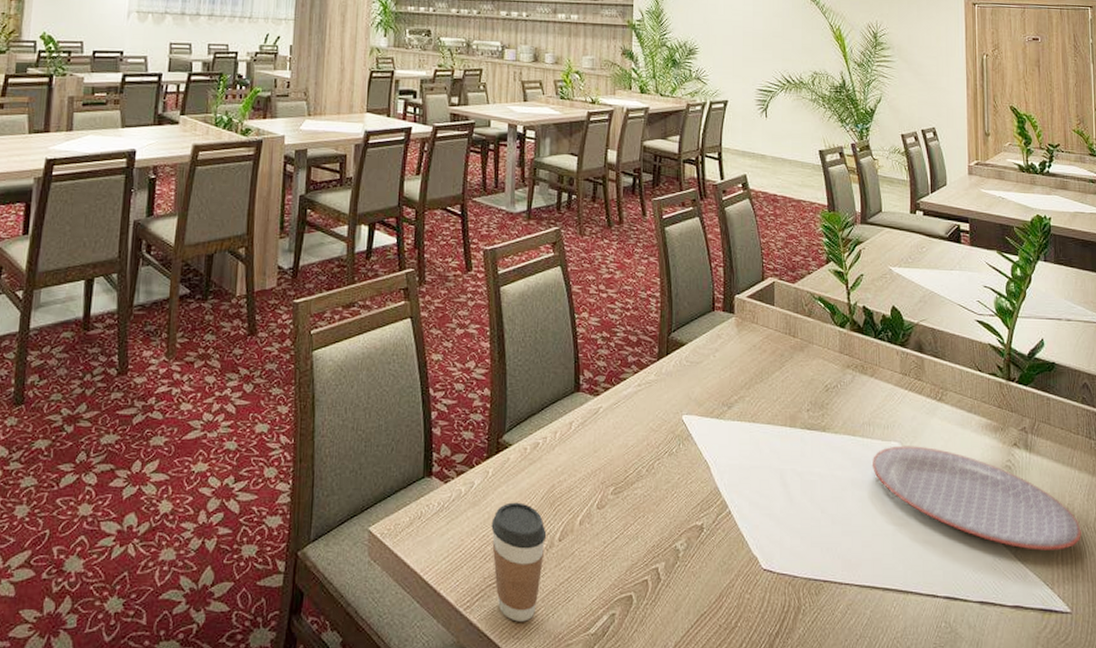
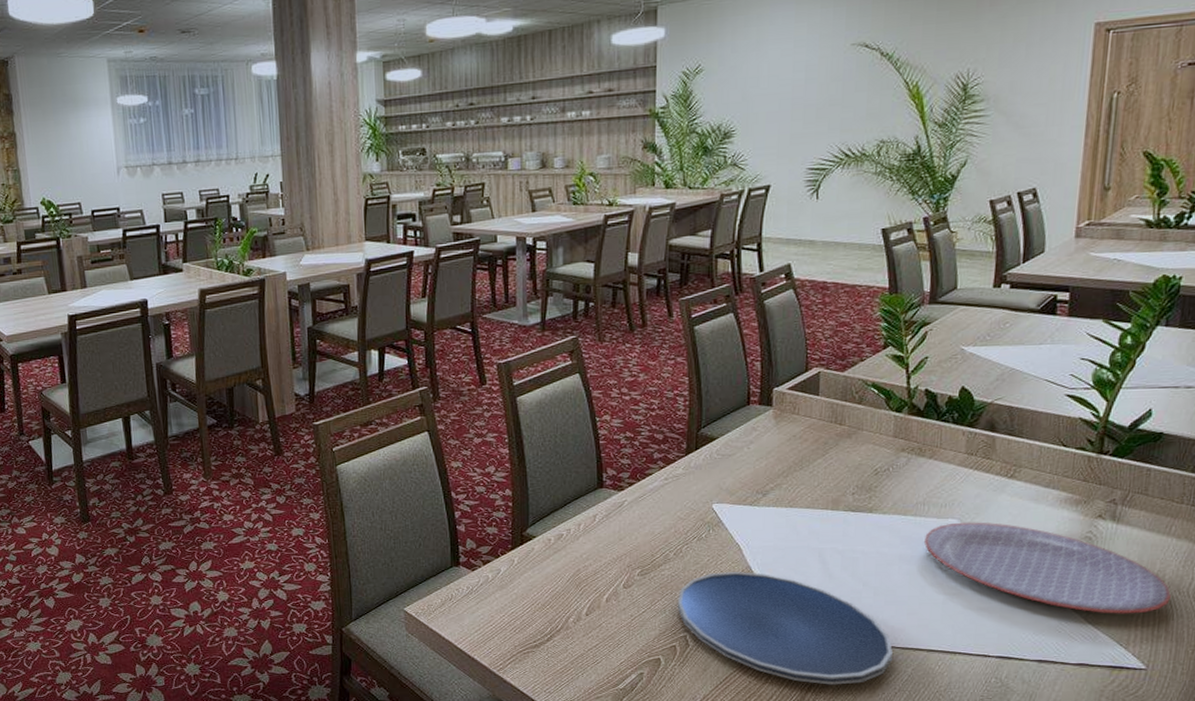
coffee cup: present [491,502,547,622] -> none [519,585,574,680]
plate: none [649,493,853,630] -> present [677,572,894,685]

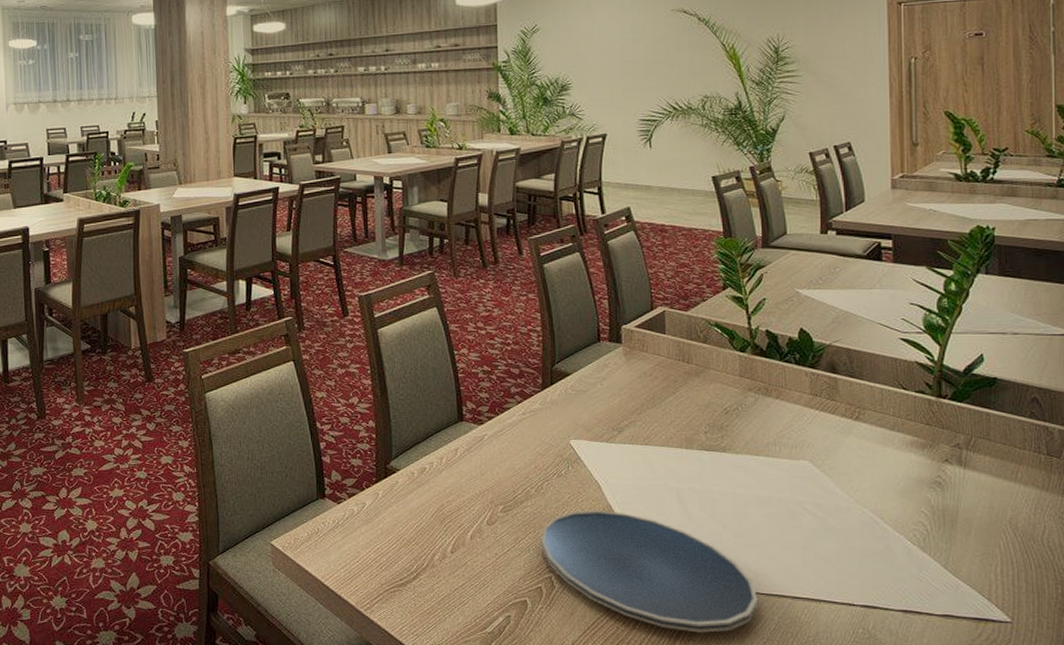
plate: present [923,522,1171,614] -> none [778,464,1026,563]

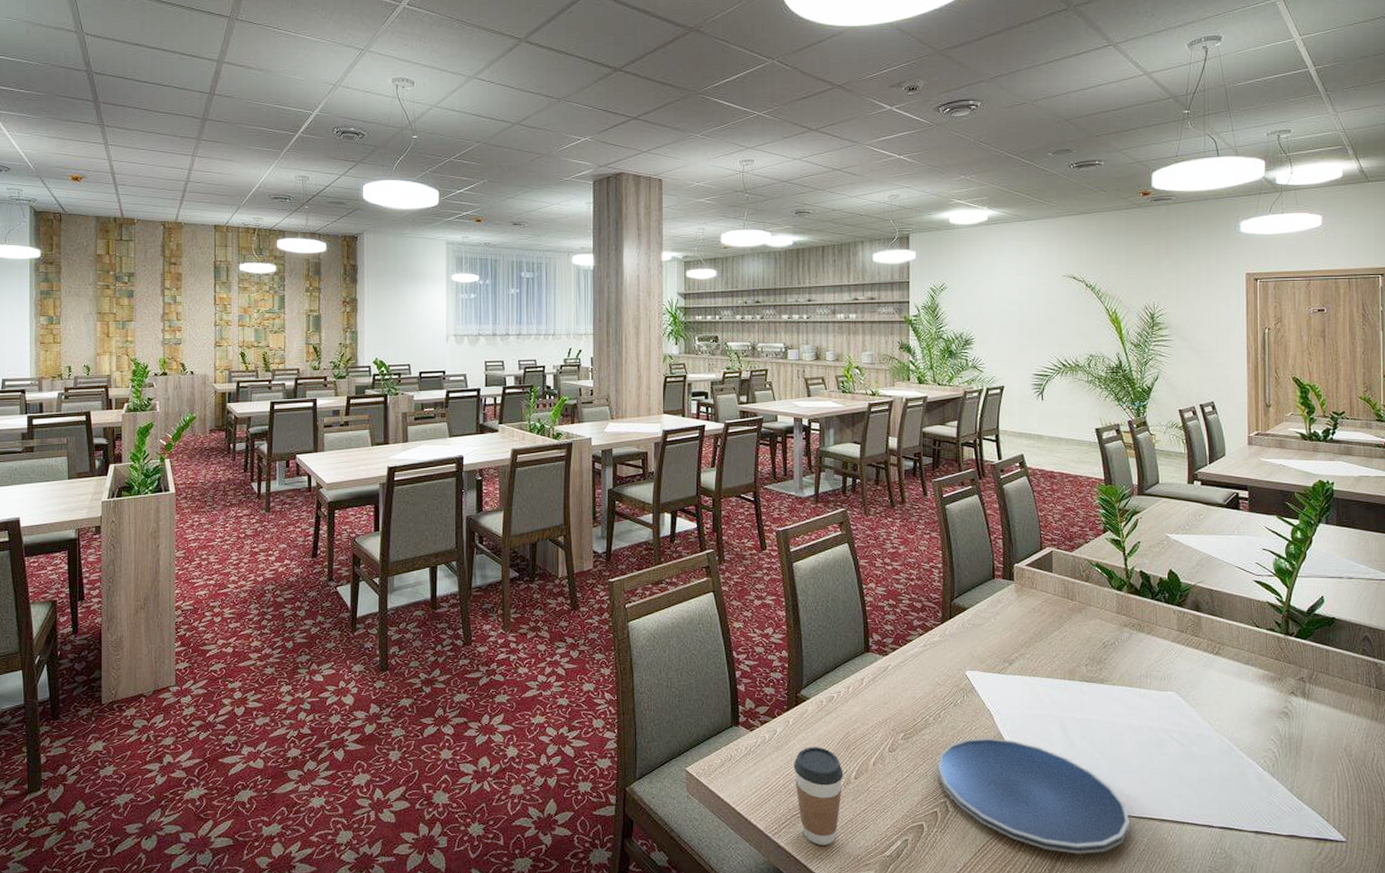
coffee cup: none [385,520,439,621] -> present [794,747,844,845]

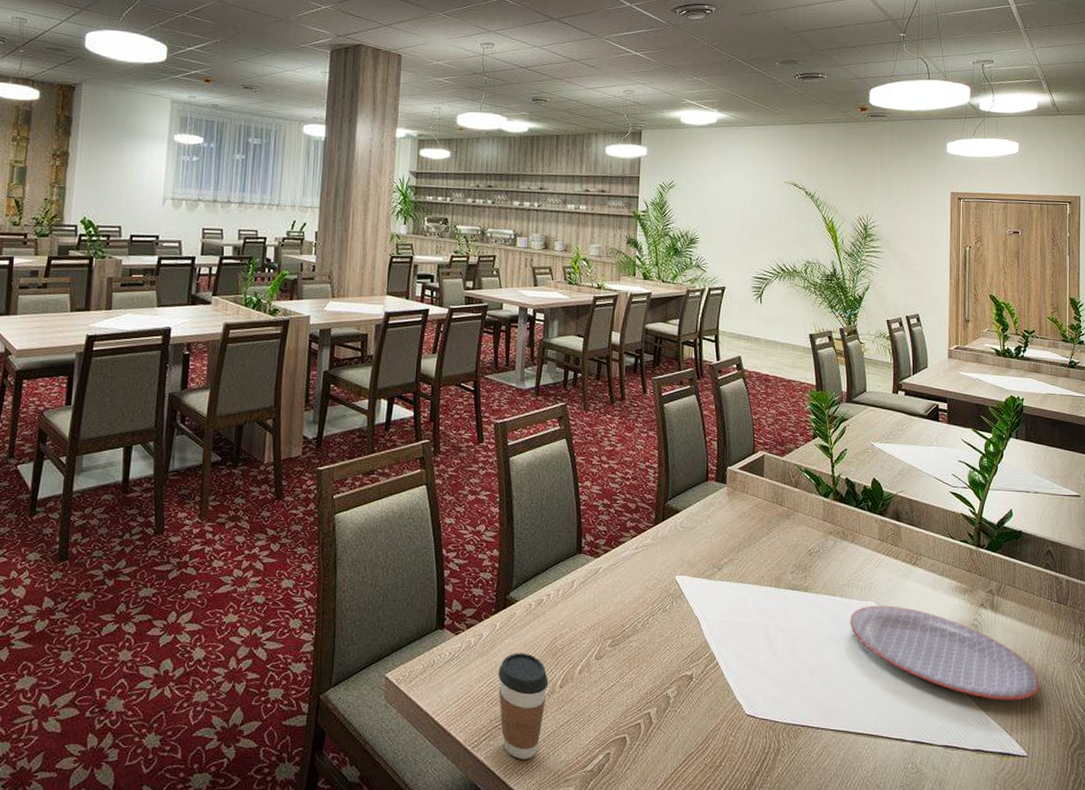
plate: present [937,738,1131,854] -> none [642,646,828,769]
plate: none [1148,695,1358,787] -> present [849,605,1040,701]

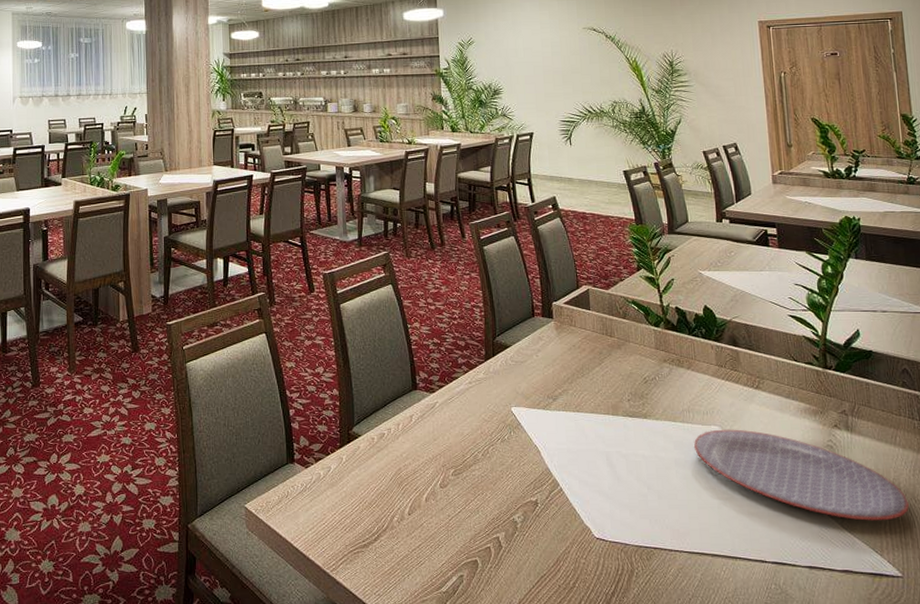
coffee cup: present [498,653,549,759] -> none [348,483,398,581]

